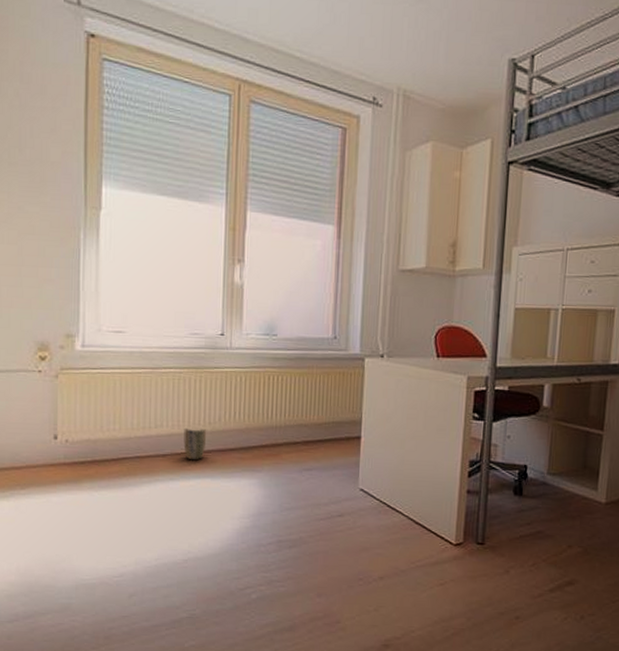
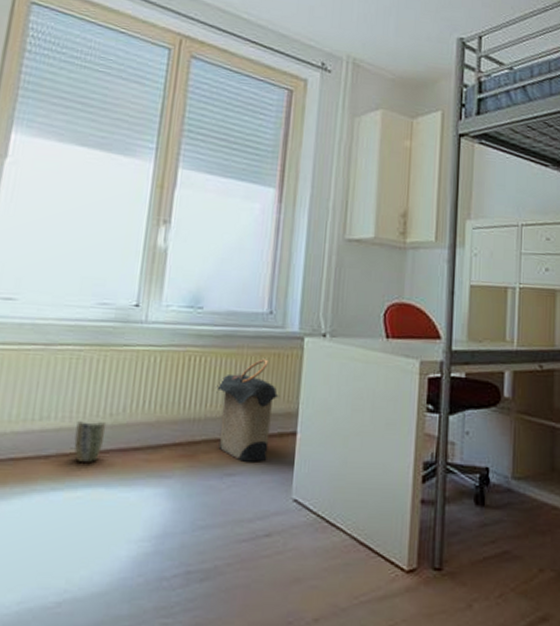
laundry hamper: none [291,377,345,460] -> present [215,359,279,462]

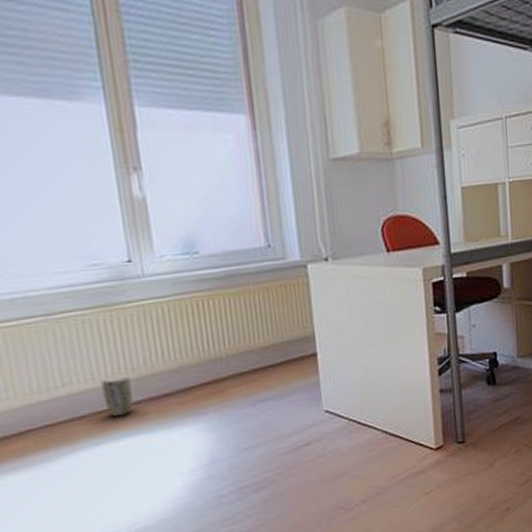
laundry hamper: present [215,359,279,462] -> none [229,291,294,388]

